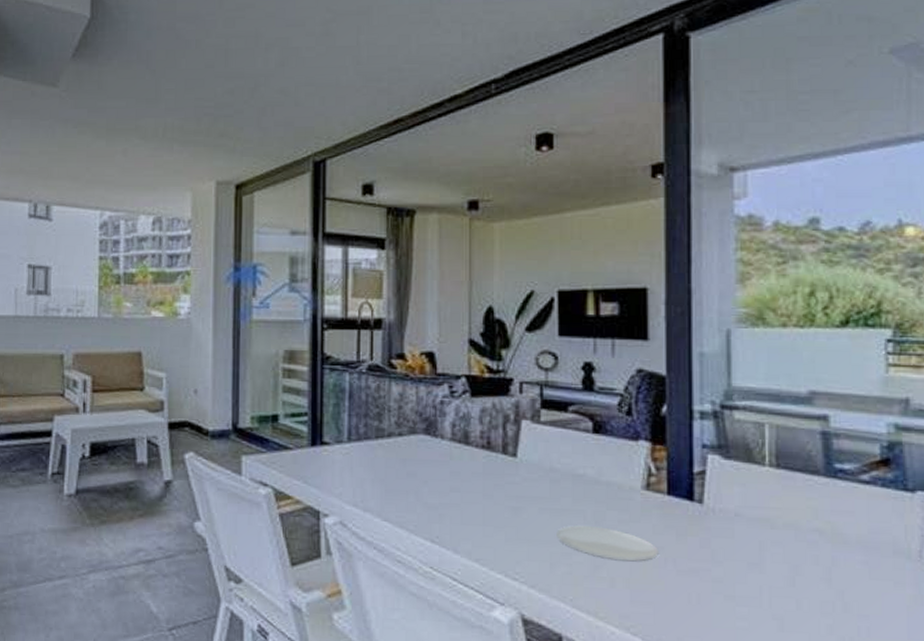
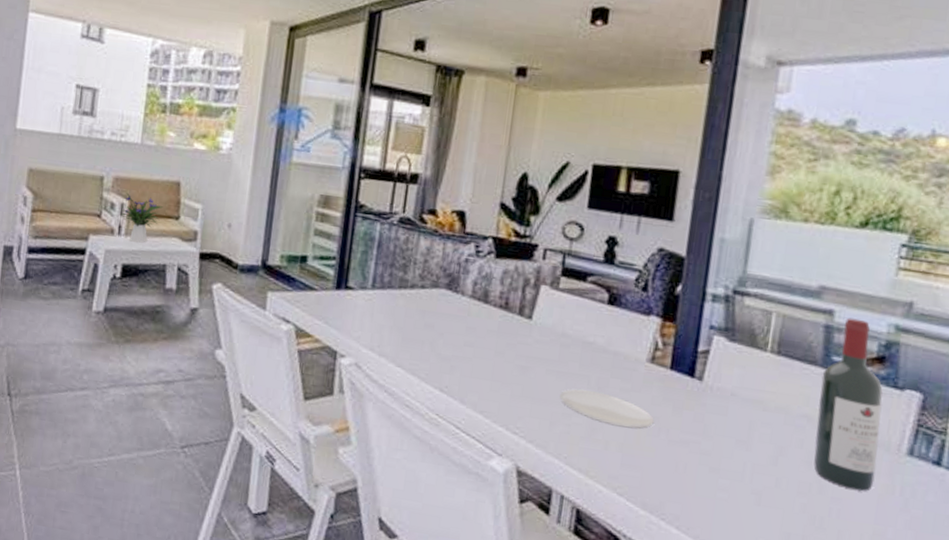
flower arrangement: none [82,369,127,419] -> present [119,193,164,243]
wine bottle: none [827,421,900,605] -> present [813,317,883,491]

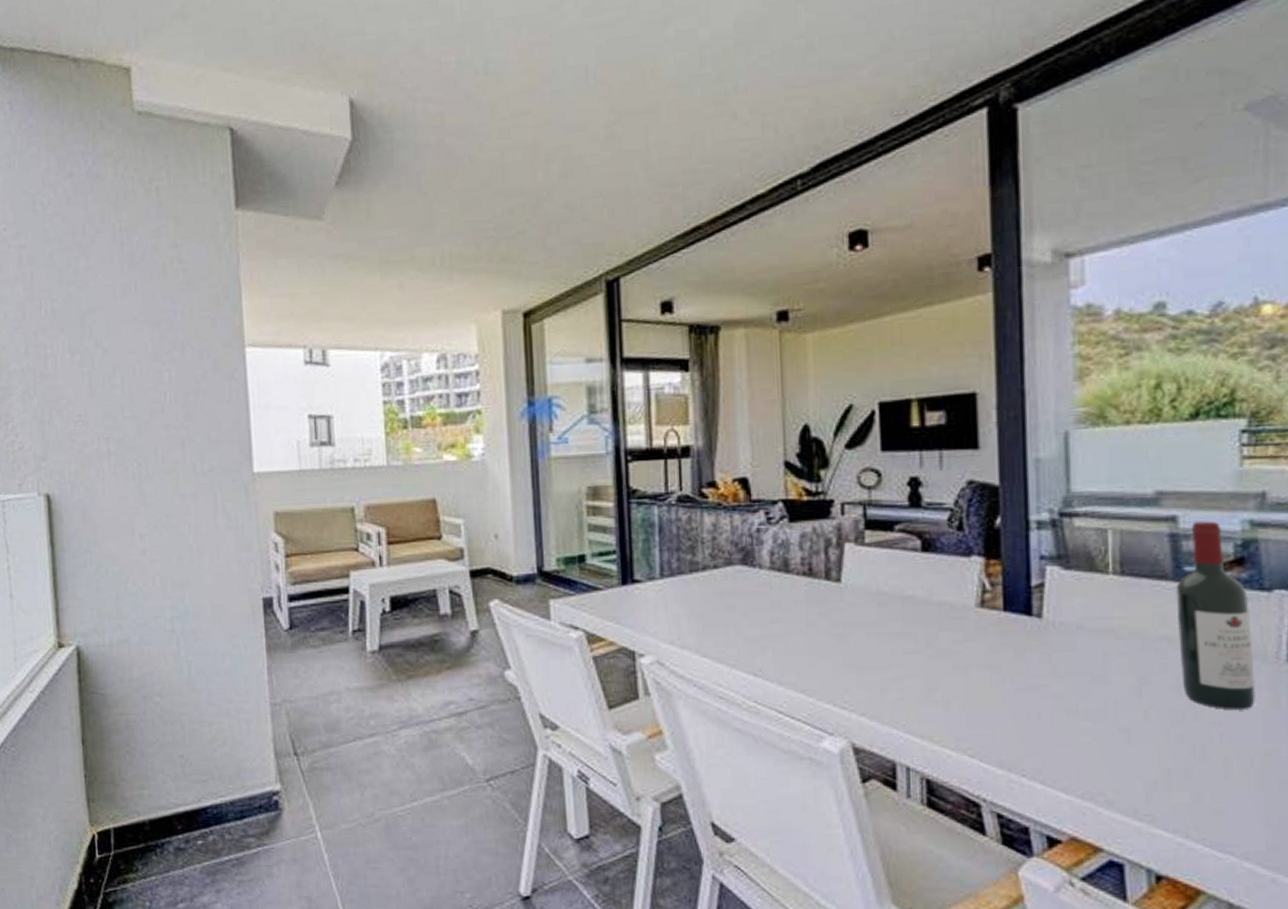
flower arrangement: present [119,193,164,243] -> none [378,520,423,571]
plate: present [559,389,654,429] -> none [886,649,995,683]

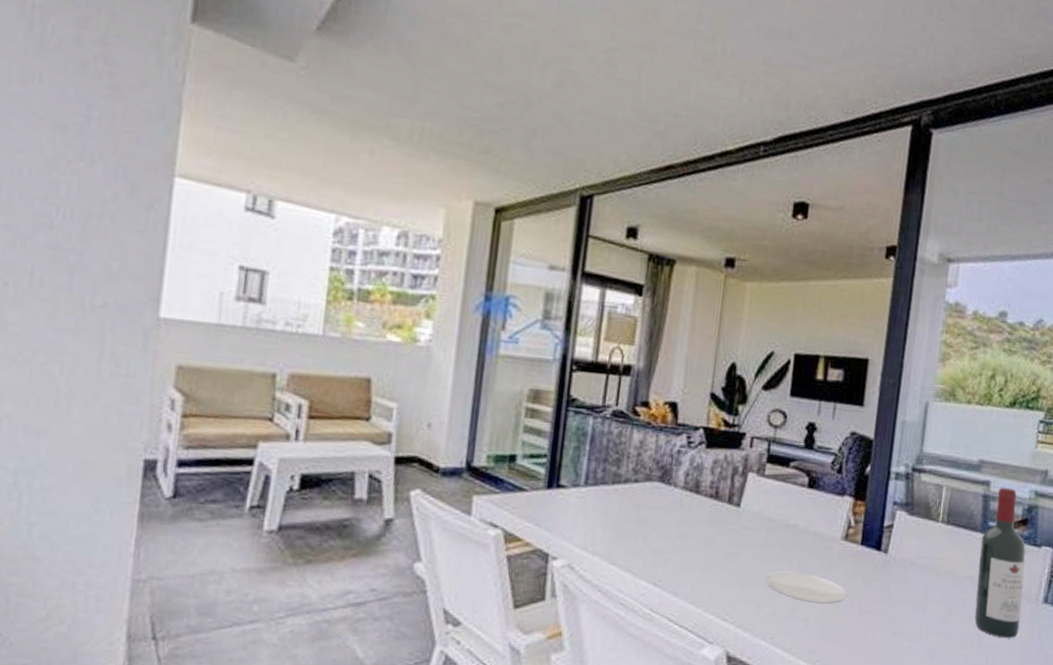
plate: none [886,649,995,683] -> present [765,571,848,604]

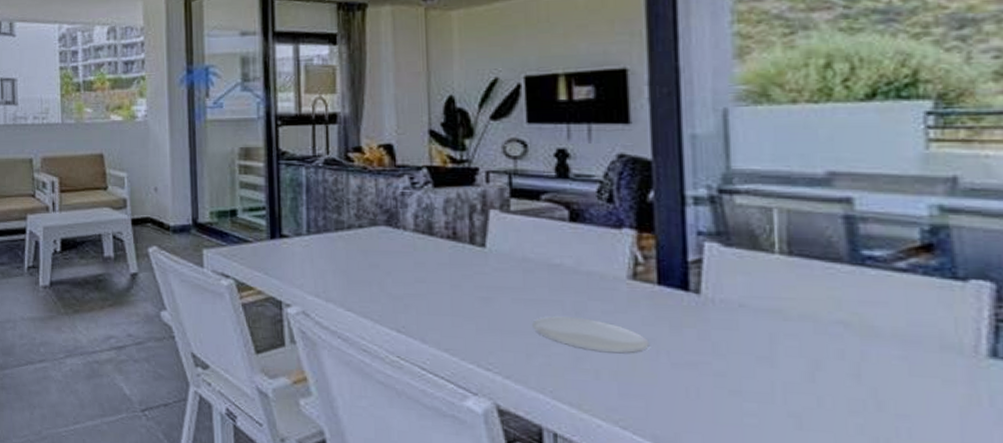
wine bottle: present [974,487,1026,638] -> none [852,204,950,404]

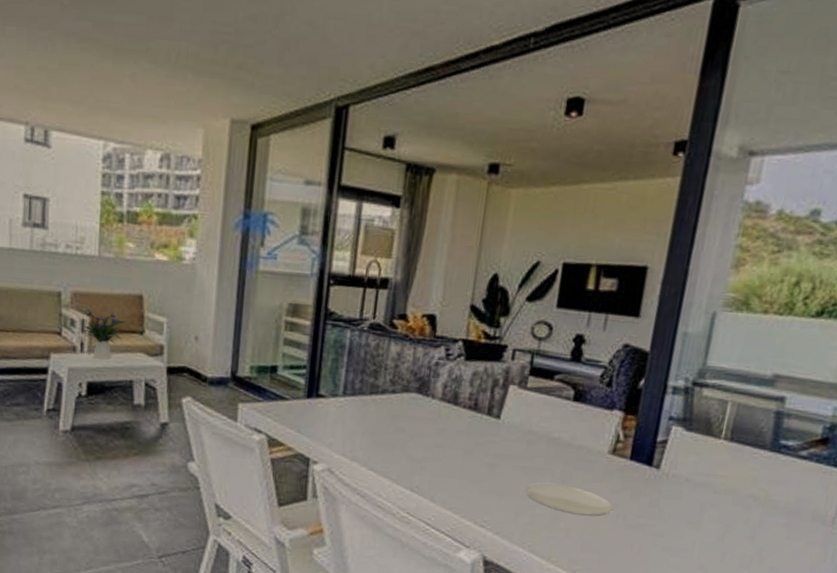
flower arrangement: none [51,171,91,216] -> present [80,309,127,360]

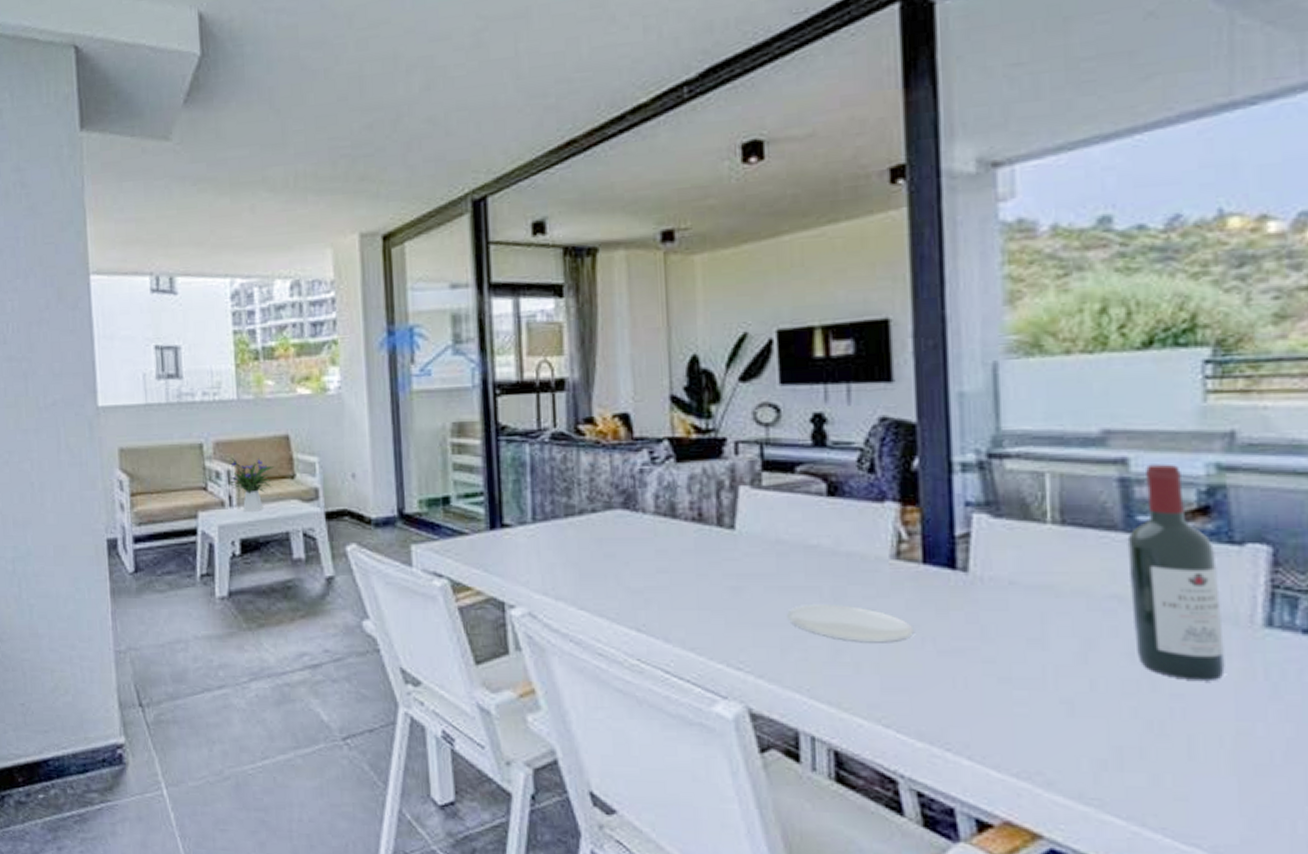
wine bottle: none [756,403,824,560] -> present [1127,463,1225,680]

